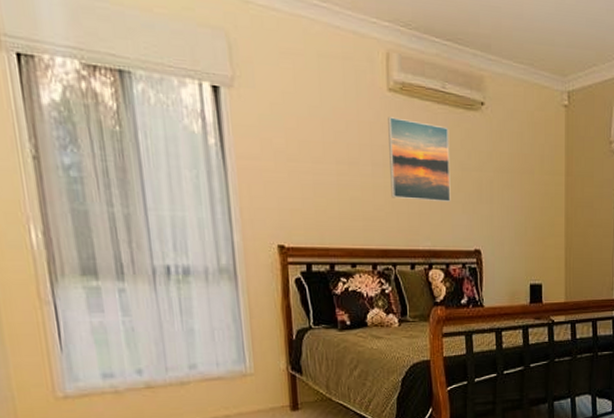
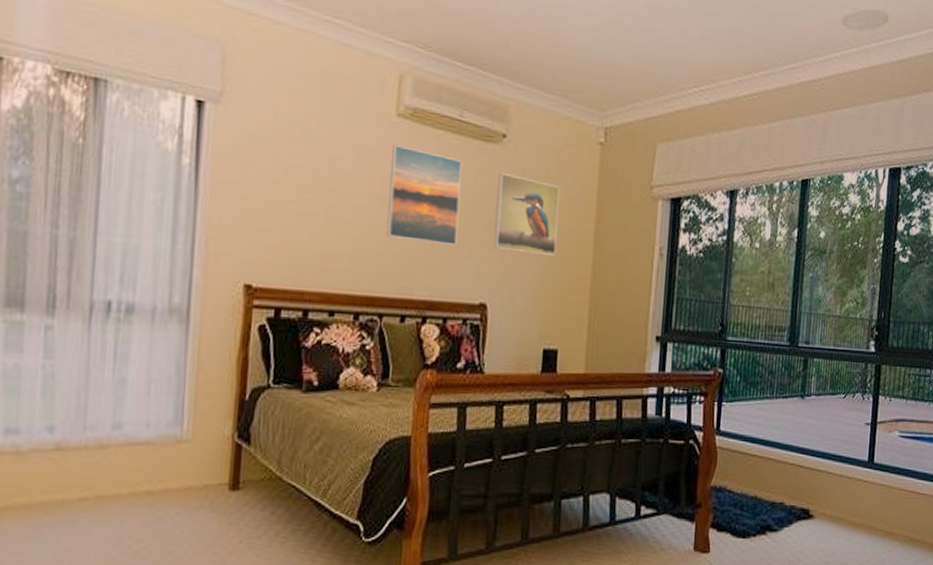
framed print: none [481,137,535,207] -> present [493,173,560,257]

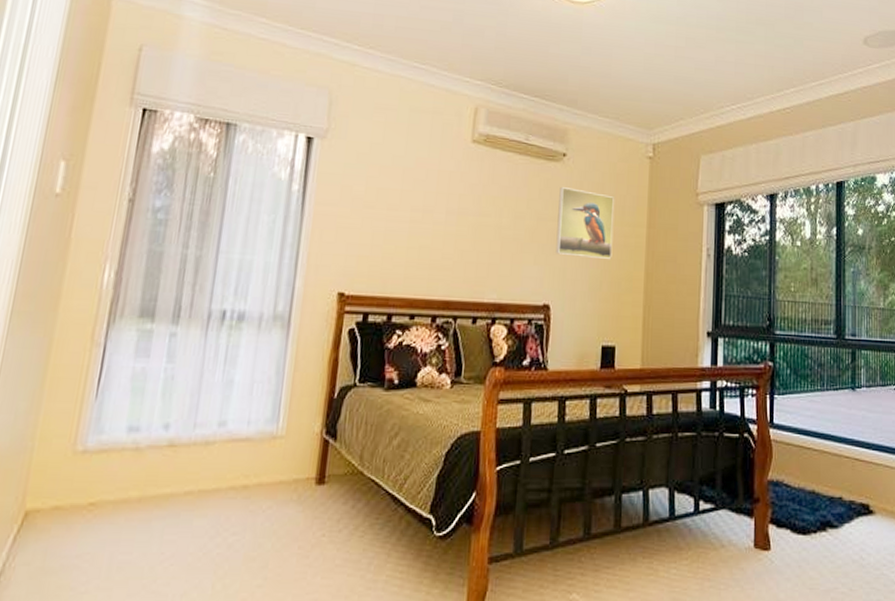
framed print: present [386,145,463,246] -> none [461,166,528,253]

